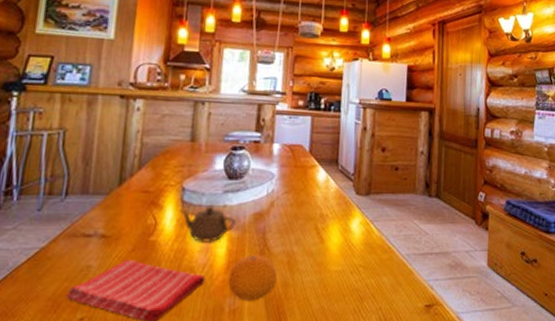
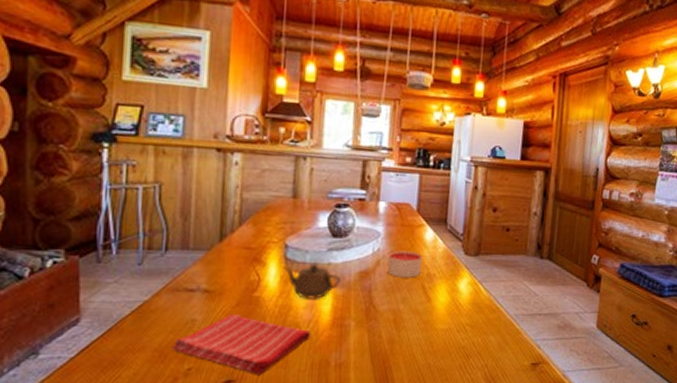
fruit: present [228,254,277,299] -> none [334,311,383,354]
candle: none [281,192,315,219] -> present [387,251,422,278]

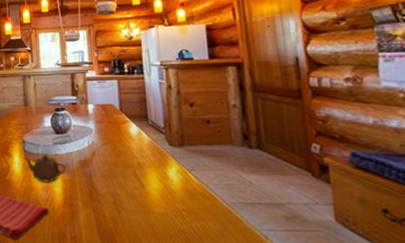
candle: present [387,251,422,278] -> none [101,144,131,166]

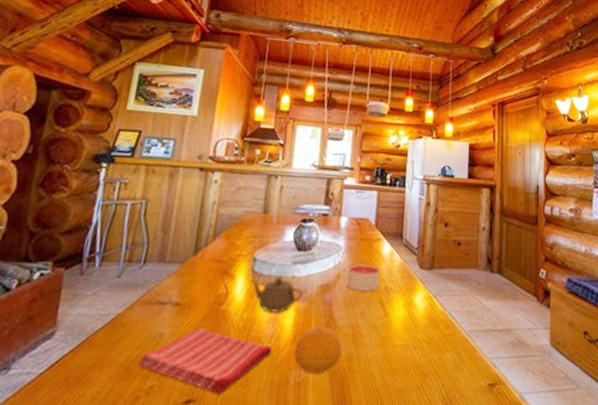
fruit: none [67,193,106,231] -> present [294,326,342,372]
candle: none [101,144,131,166] -> present [347,264,380,292]

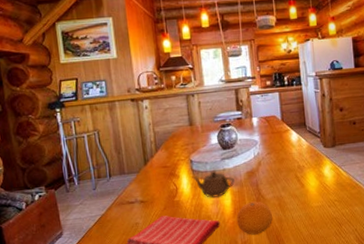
candle: present [347,264,380,292] -> none [266,151,293,172]

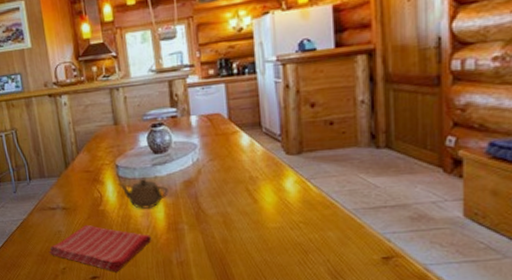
fruit: present [236,201,272,234] -> none [171,216,215,254]

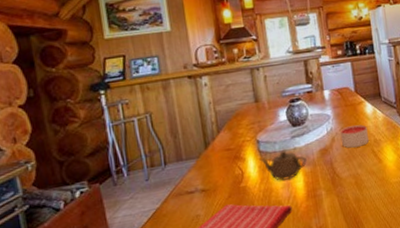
candle: none [207,158,242,183] -> present [339,124,369,148]

